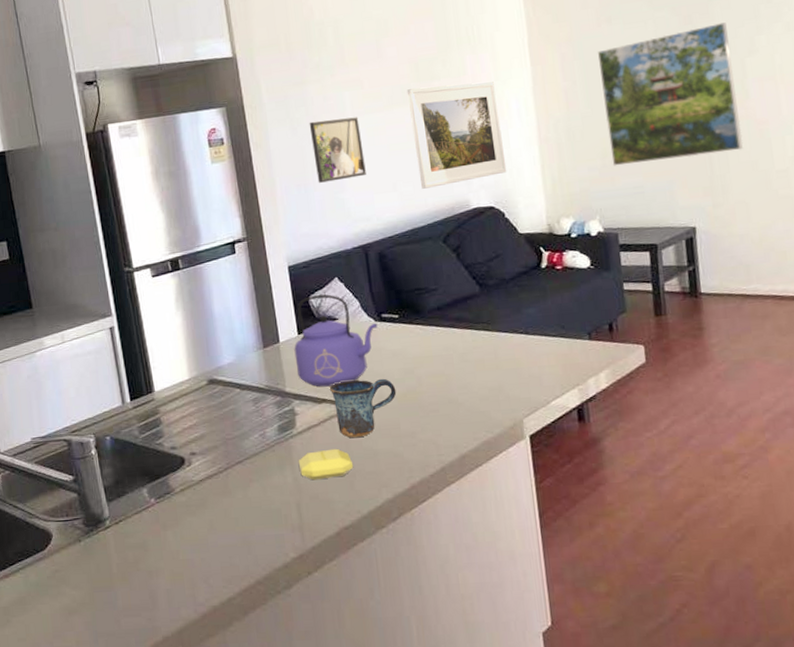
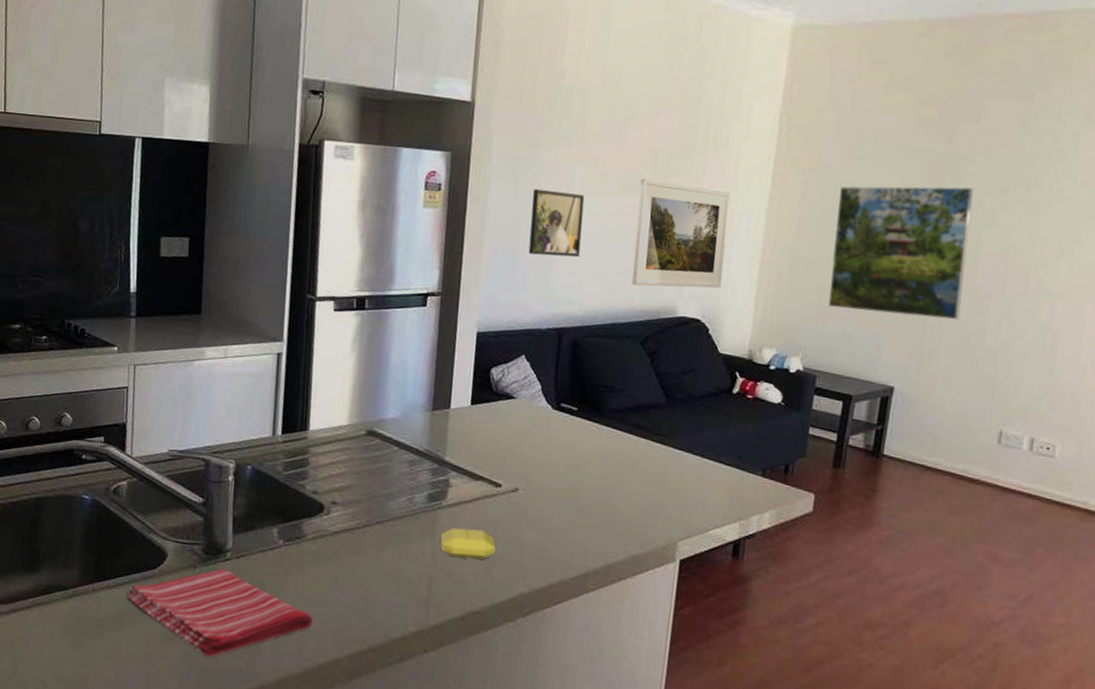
dish towel: none [24,536,199,621] -> present [126,568,313,657]
kettle: present [294,294,378,387] -> none [461,368,554,466]
mug: present [329,378,397,438] -> none [489,463,558,524]

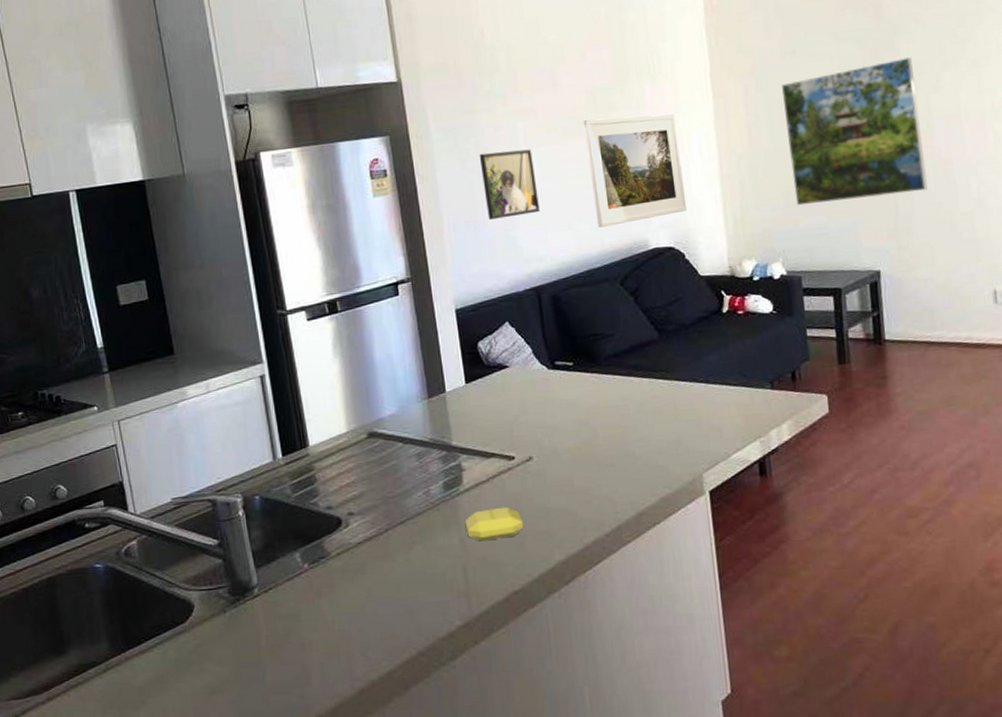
dish towel: present [126,568,313,657] -> none [161,606,356,700]

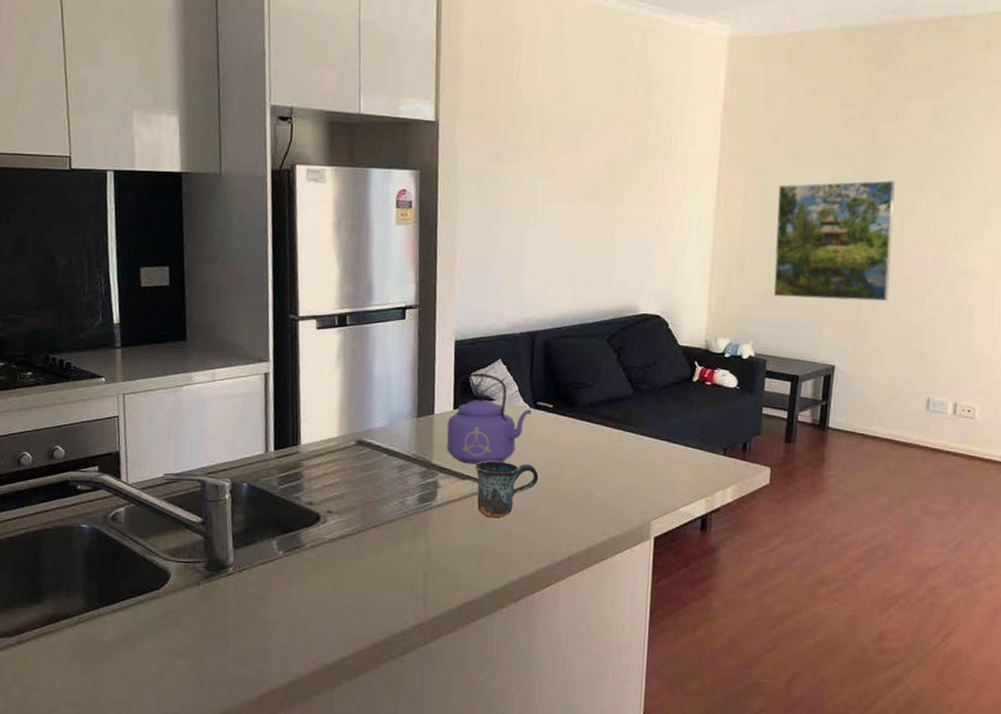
kettle: none [461,339,551,441] -> present [446,372,532,465]
soap bar: present [465,506,525,542] -> none [432,525,486,554]
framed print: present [479,149,540,220] -> none [498,201,548,265]
mug: none [498,430,570,495] -> present [475,461,539,518]
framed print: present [583,114,688,227] -> none [596,187,681,288]

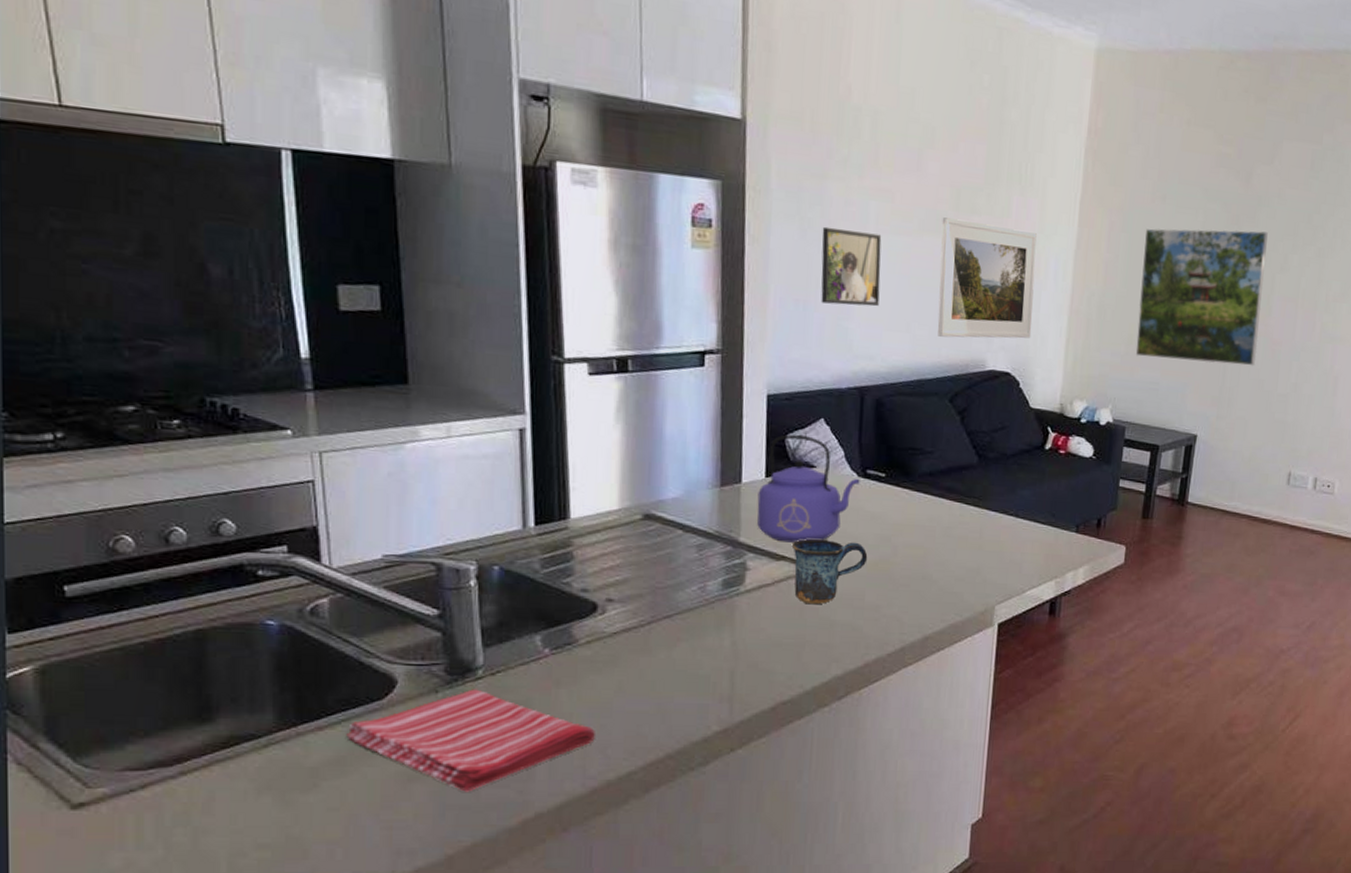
dish towel: none [133,583,317,668] -> present [346,689,595,792]
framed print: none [498,201,548,265] -> present [821,226,882,307]
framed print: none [596,187,681,288] -> present [937,217,1037,339]

